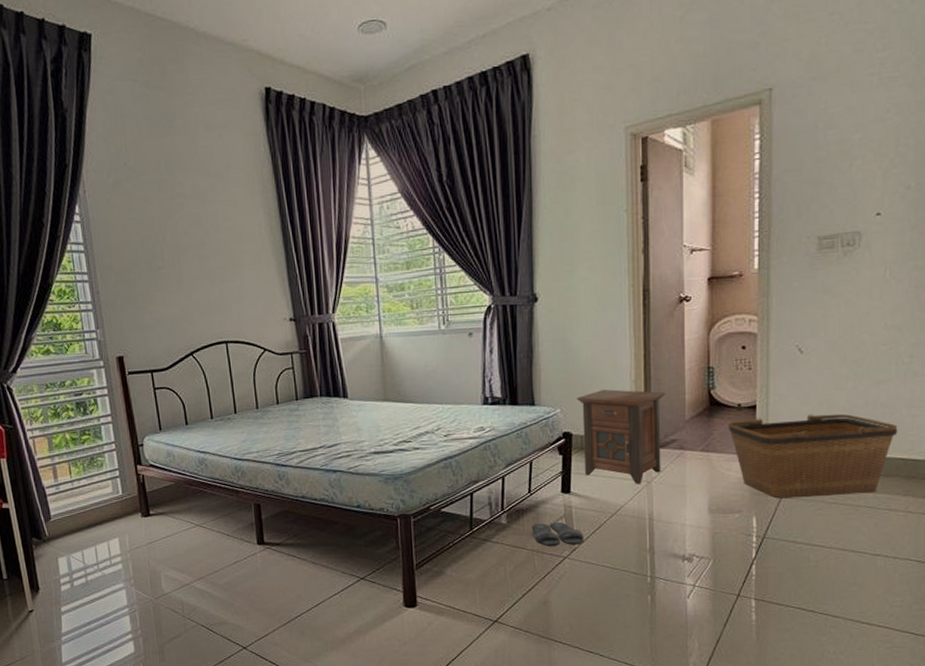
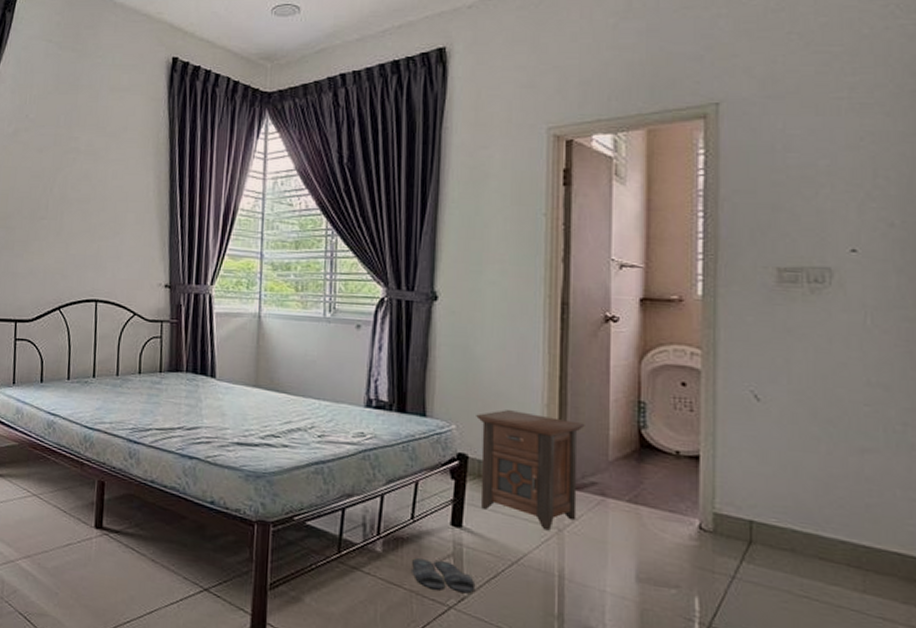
bicycle basket: present [729,413,898,499] -> none [664,471,891,592]

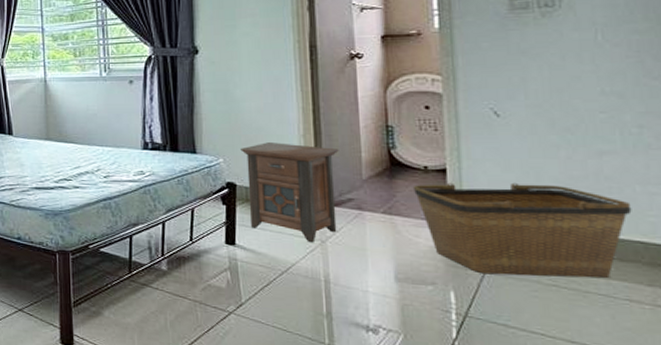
slippers: present [410,558,474,594] -> none [193,273,250,301]
bicycle basket: none [664,471,891,592] -> present [414,182,632,278]

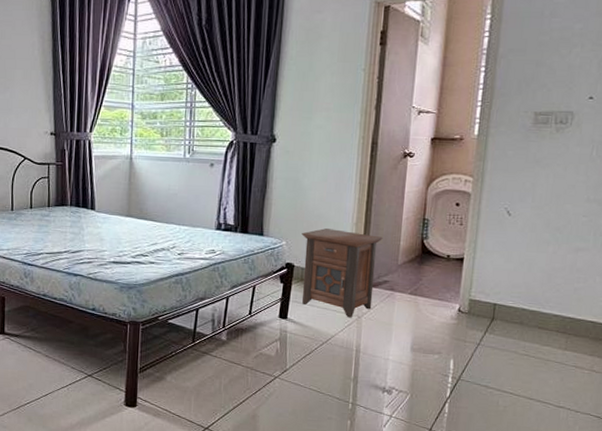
bicycle basket: present [414,182,632,278] -> none [436,269,591,350]

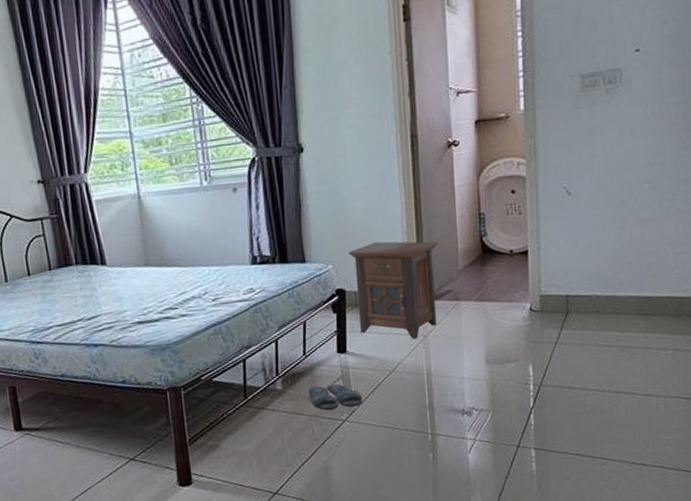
slippers: none [247,343,294,367] -> present [308,383,362,410]

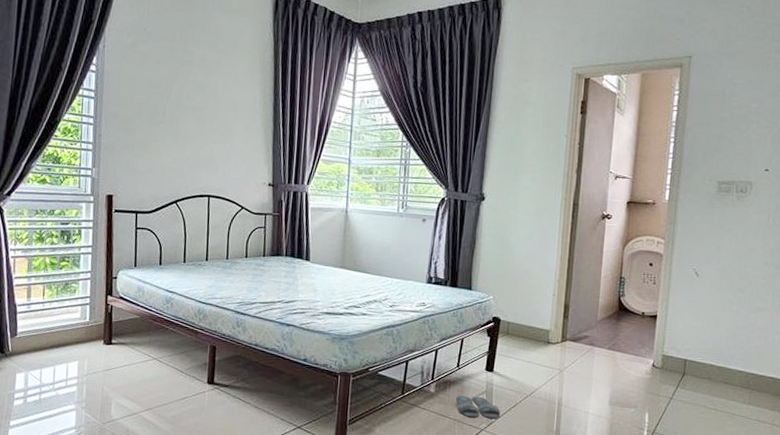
nightstand: present [348,241,438,339] -> none [508,284,583,372]

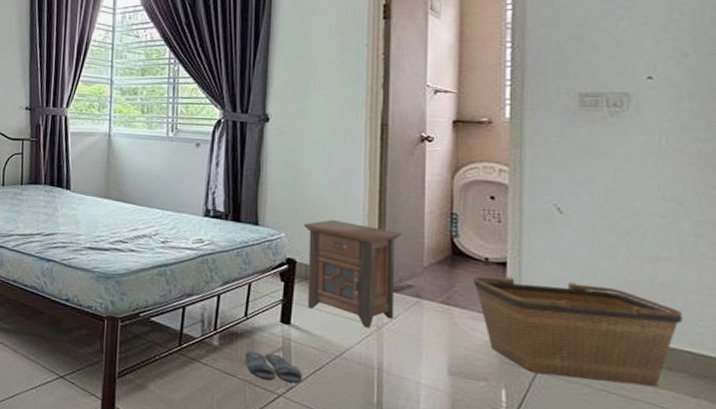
nightstand: none [508,284,583,372] -> present [303,220,402,328]
bicycle basket: none [632,326,771,404] -> present [474,276,683,386]

